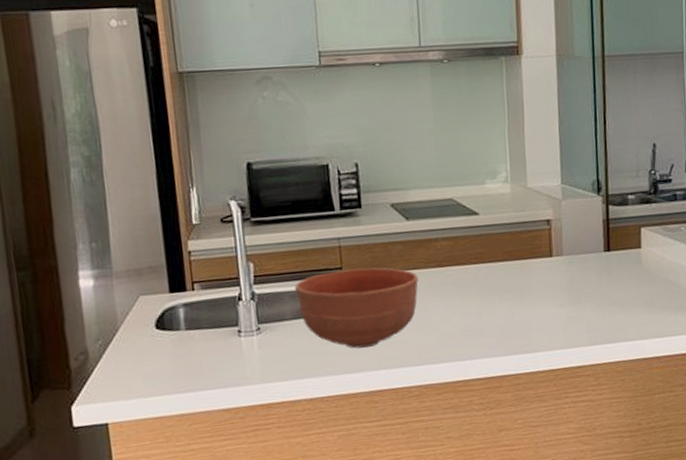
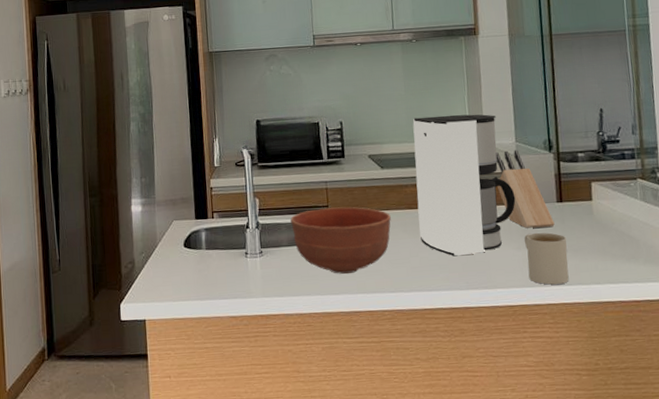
coffee maker: none [444,151,560,320] -> present [413,114,516,257]
knife block: none [539,193,601,283] -> present [495,150,555,229]
mug: none [568,286,614,344] -> present [524,232,569,285]

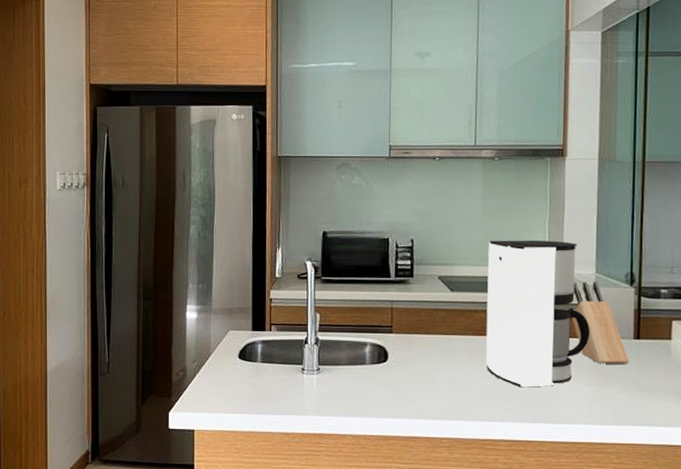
bowl: present [290,207,391,274] -> none [352,328,457,397]
mug: present [524,232,569,285] -> none [596,370,641,424]

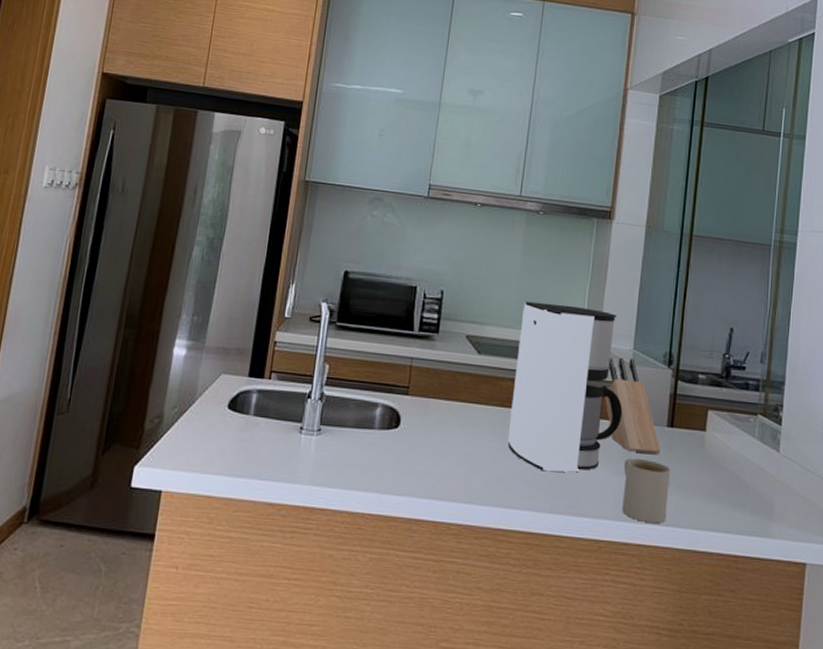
mug: none [596,370,641,424] -> present [622,458,671,523]

